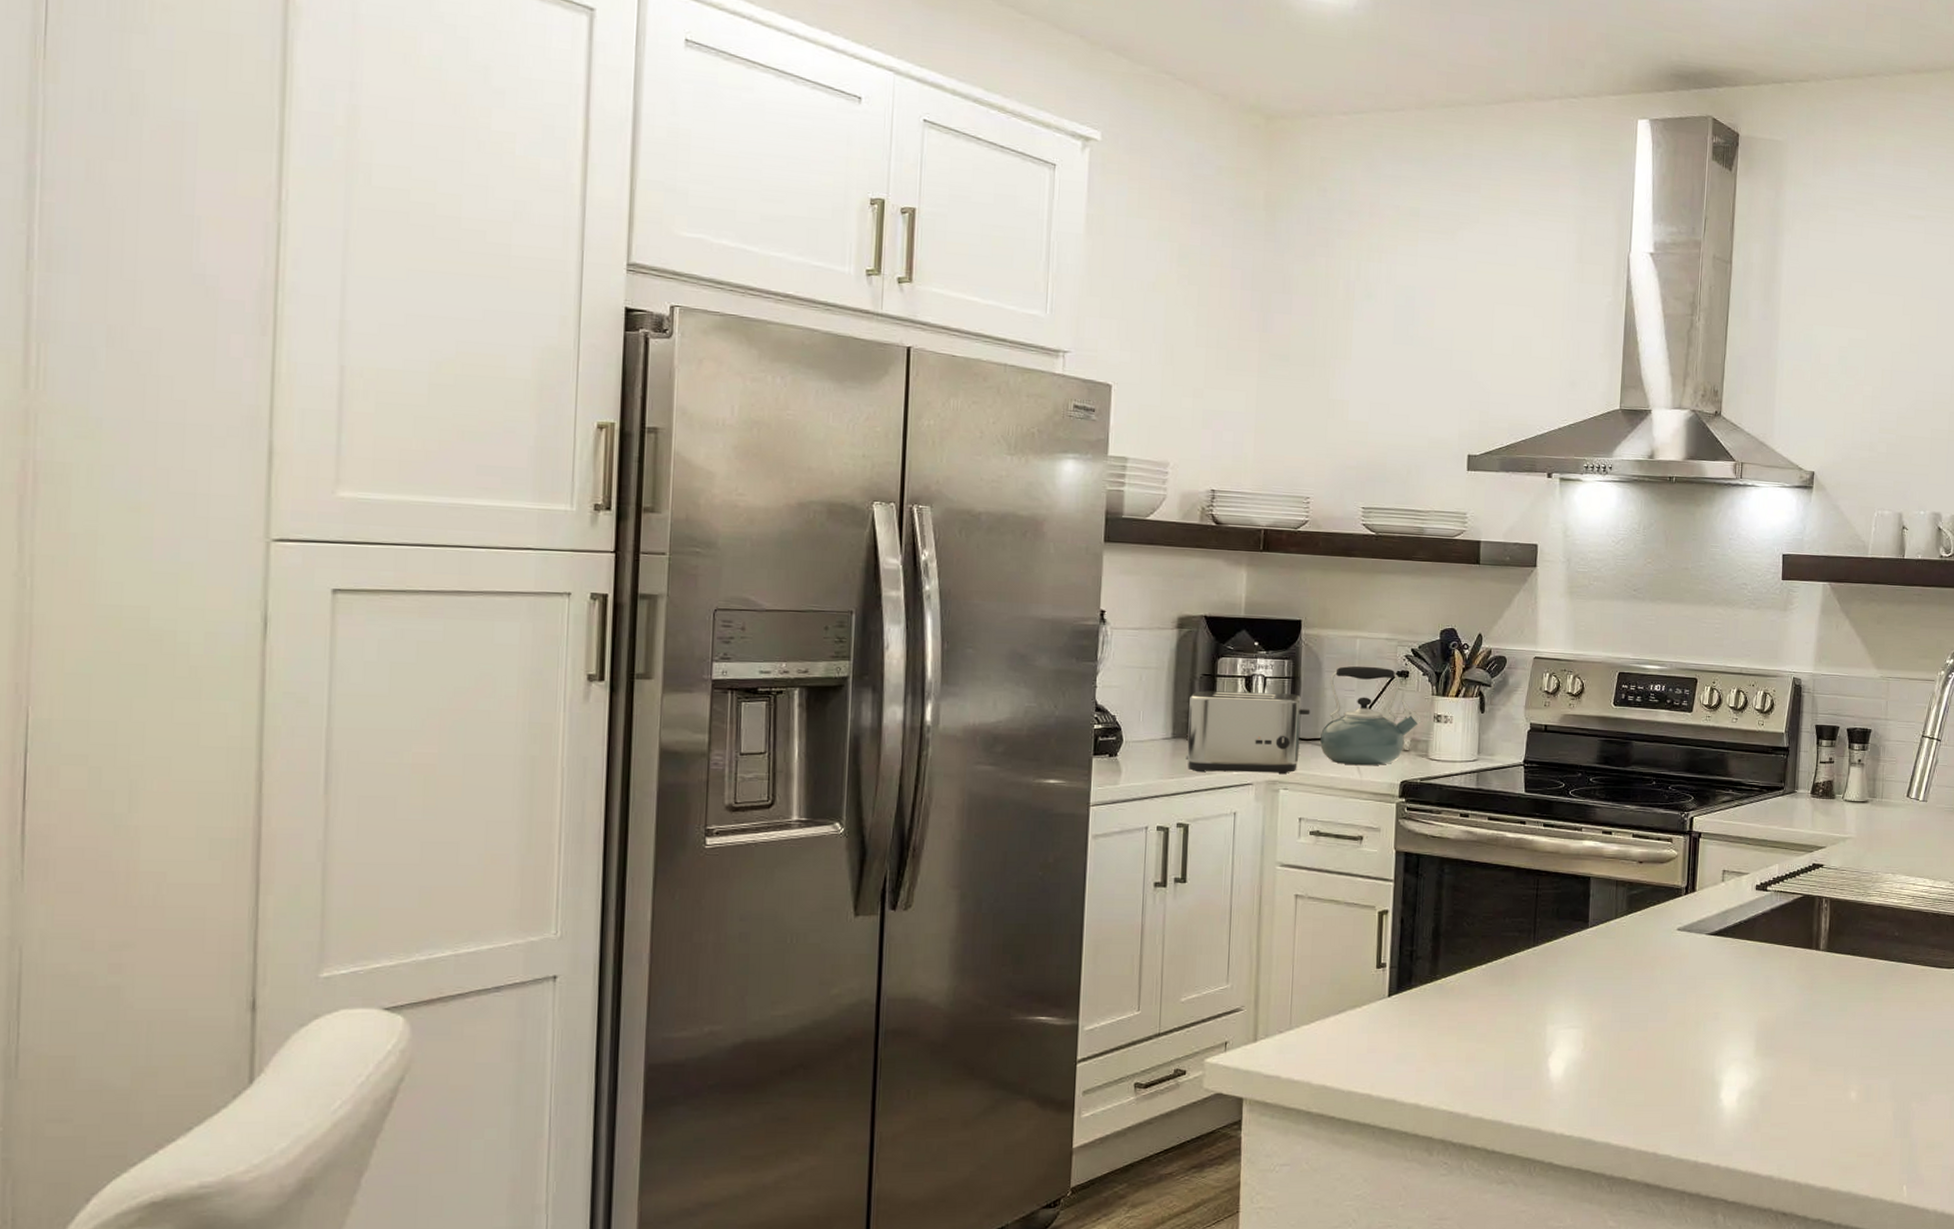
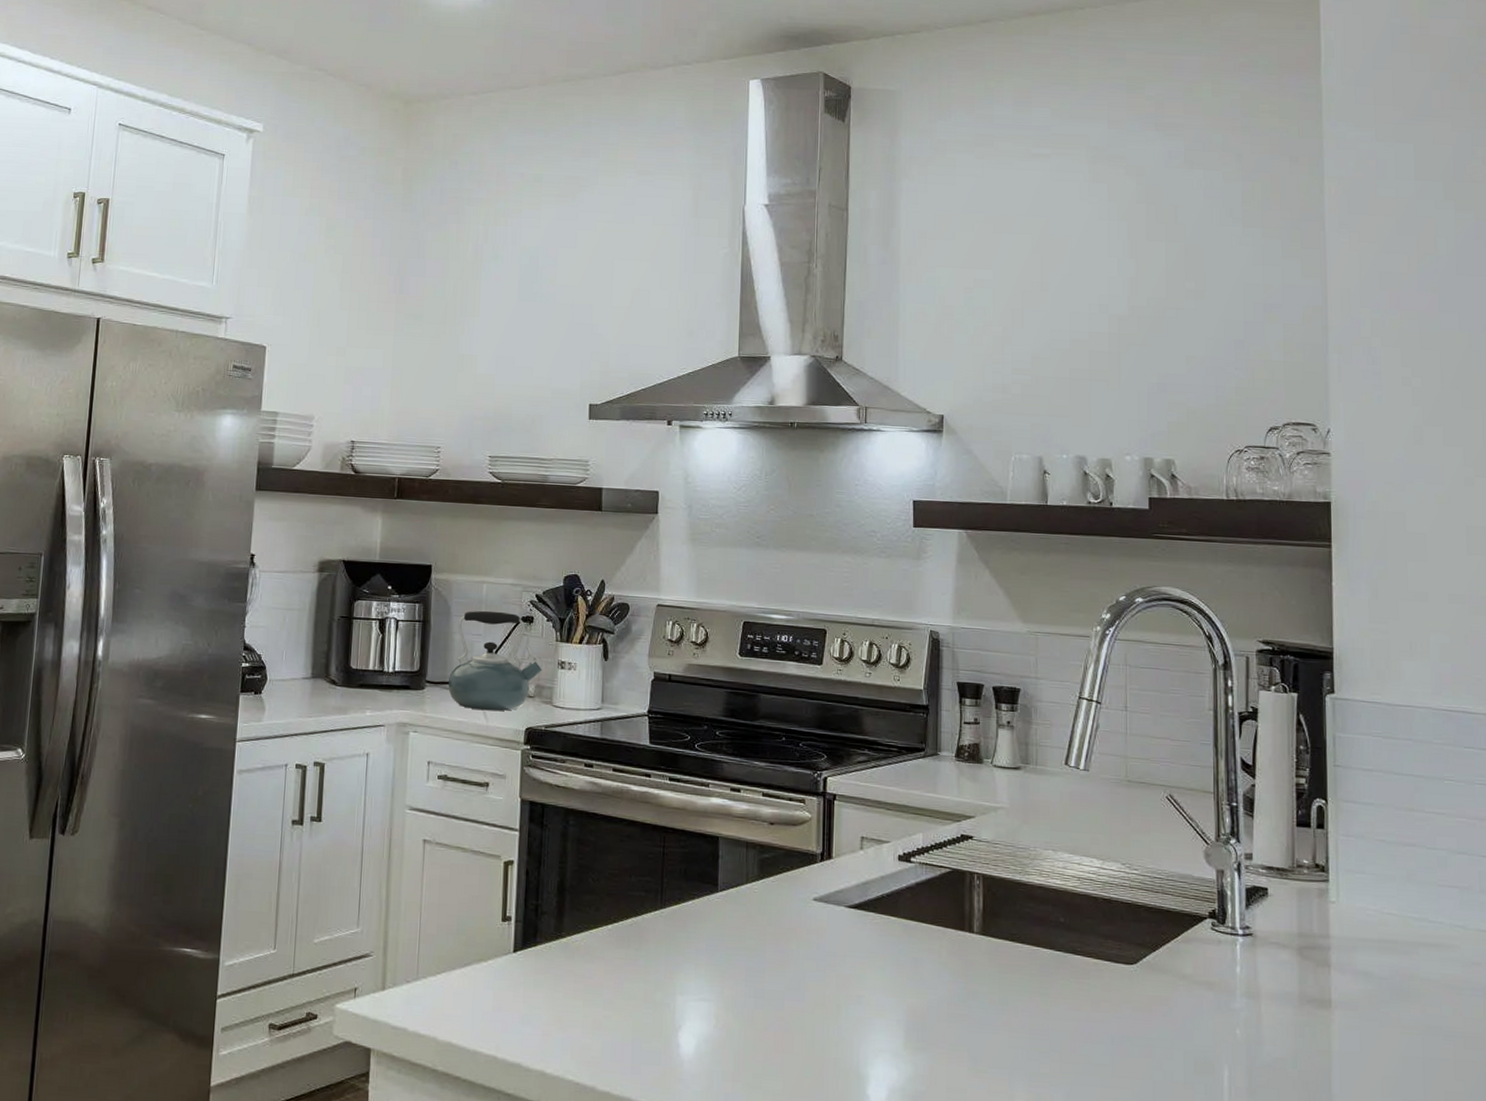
toaster: present [1185,690,1311,774] -> none [323,632,439,716]

